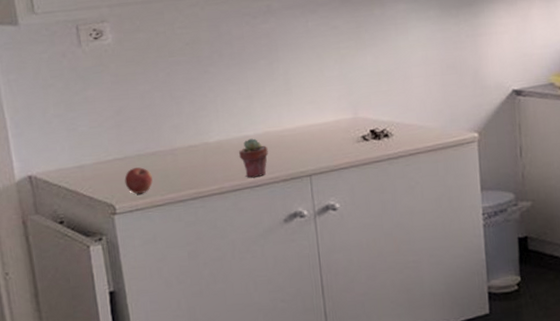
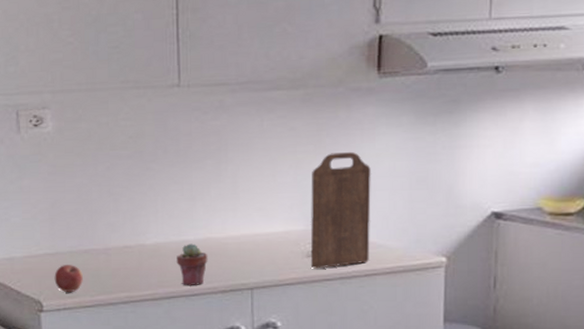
cutting board: none [355,44,412,153] -> present [310,151,372,269]

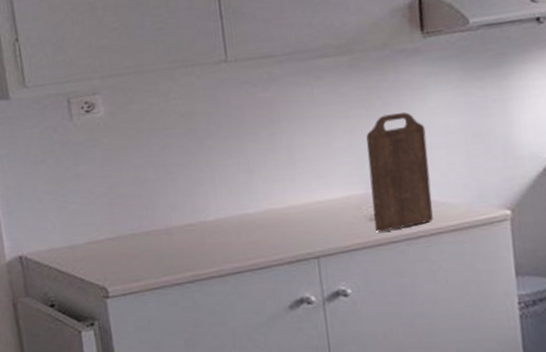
apple: present [54,265,83,292] -> none [117,247,147,276]
potted succulent: present [176,244,208,285] -> none [239,216,271,259]

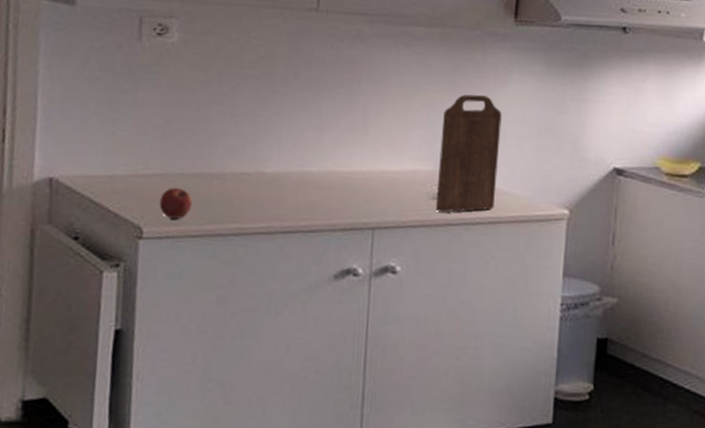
apple: none [117,247,147,276] -> present [159,188,193,219]

